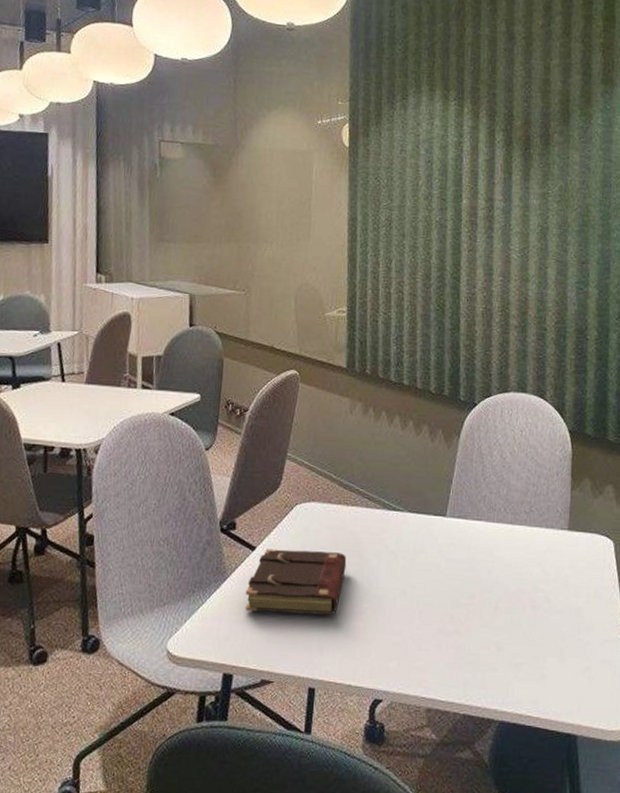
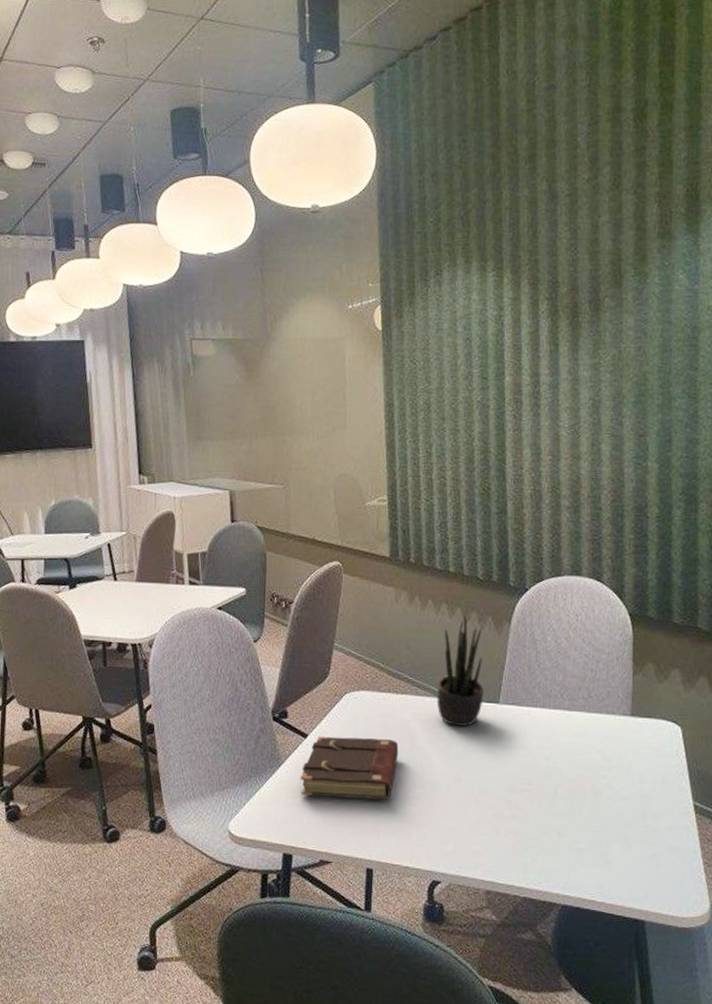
potted plant: none [386,428,432,540] -> present [437,615,484,727]

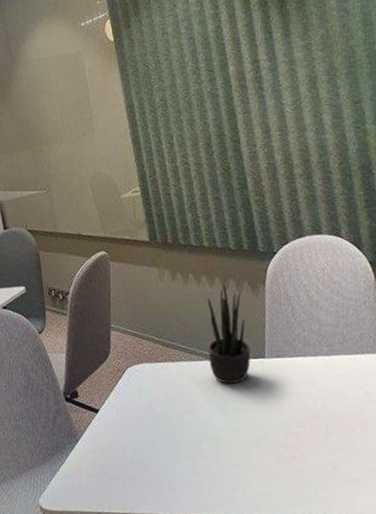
book: present [300,736,399,800] -> none [97,404,182,465]

